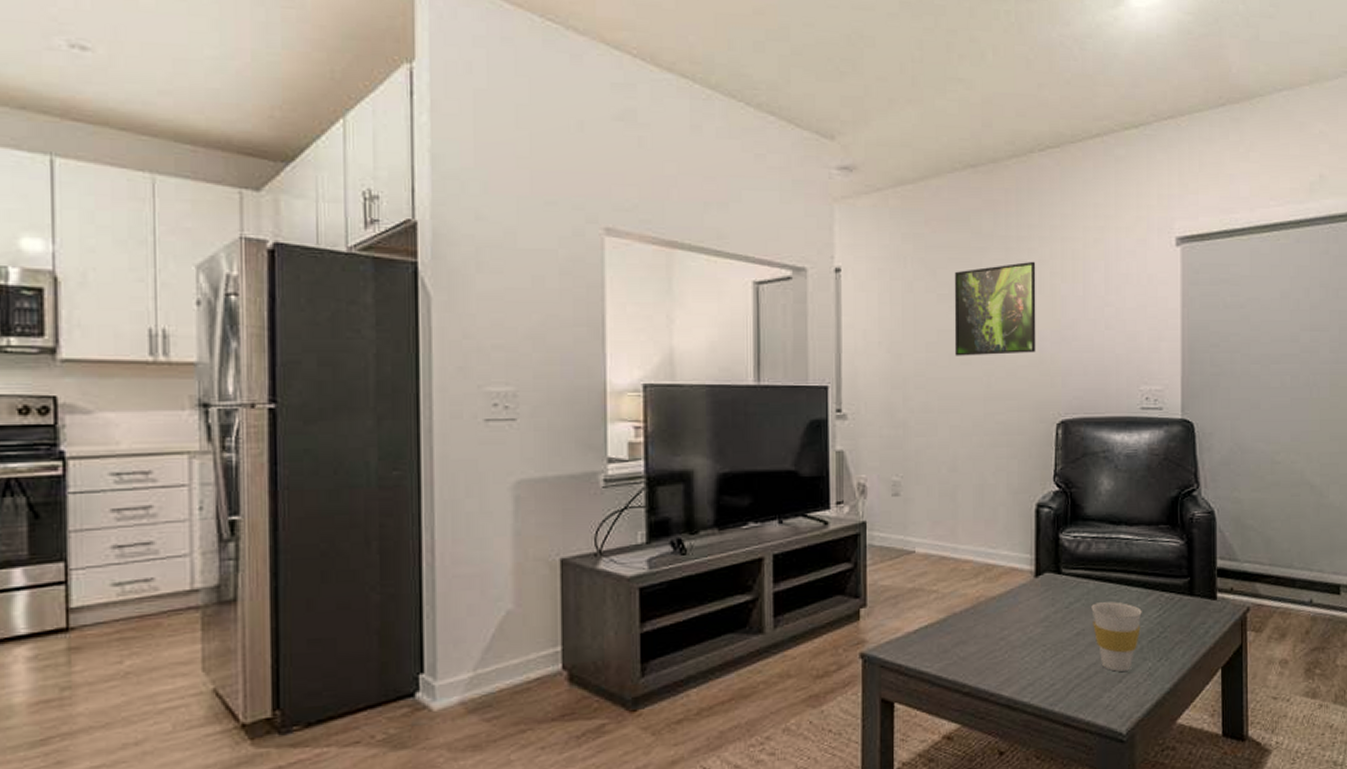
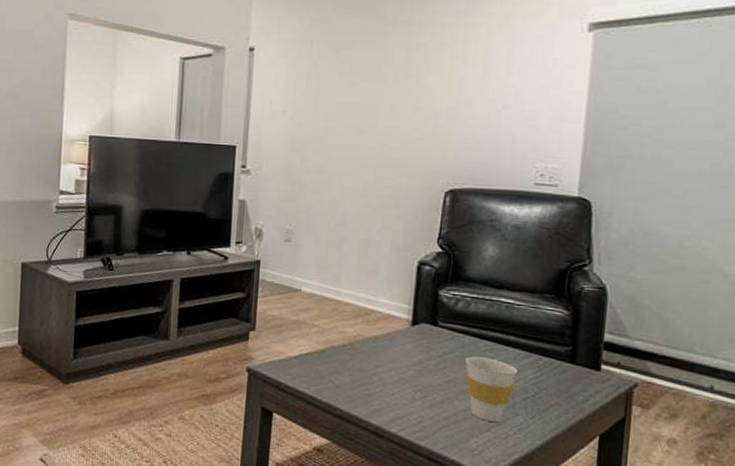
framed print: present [954,261,1036,356] -> none [351,44,437,127]

